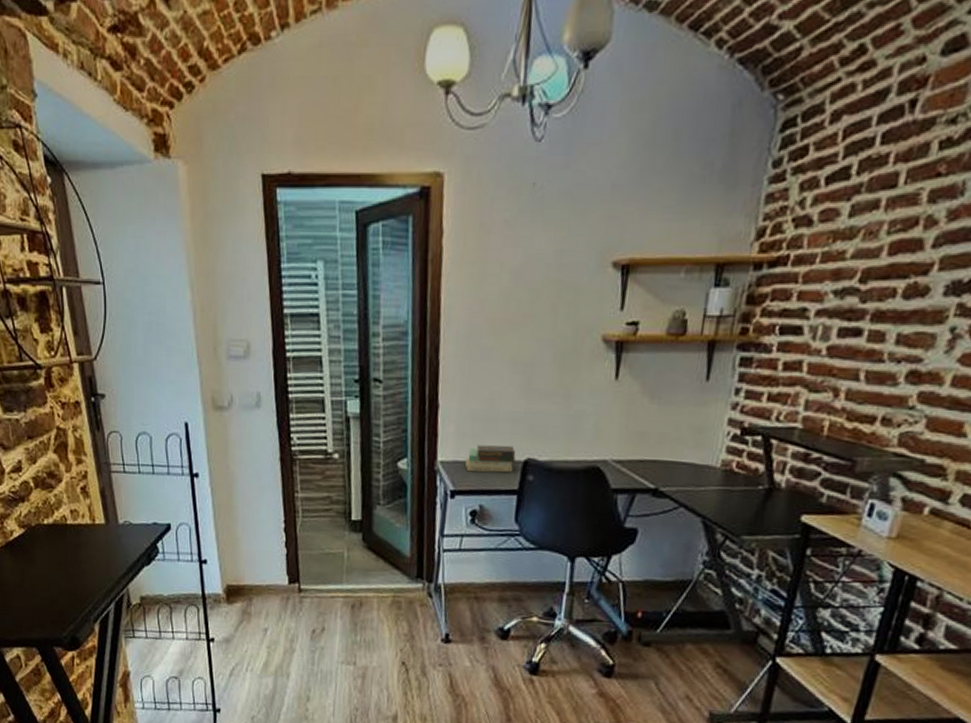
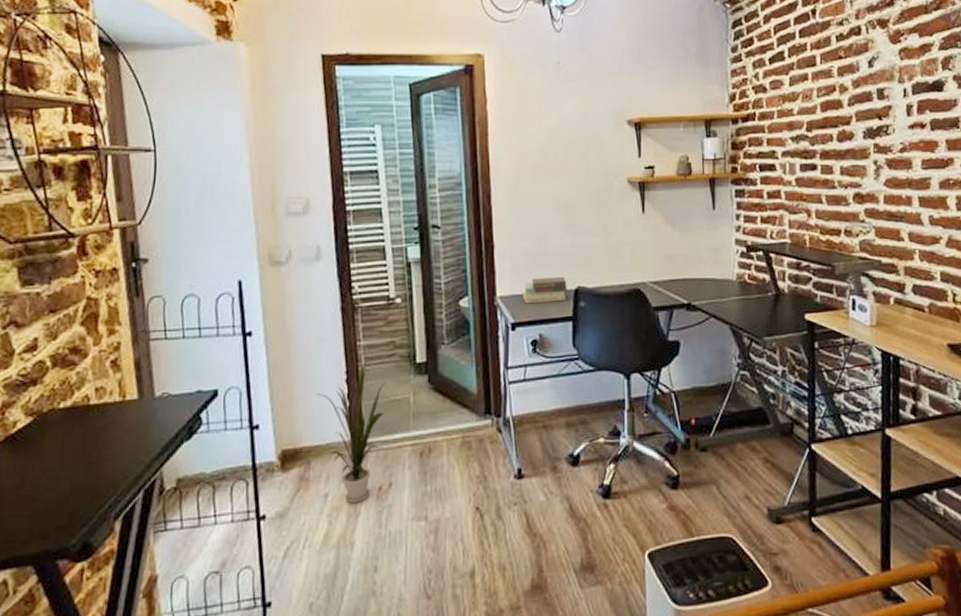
house plant: none [256,514,322,641] -> present [316,362,386,504]

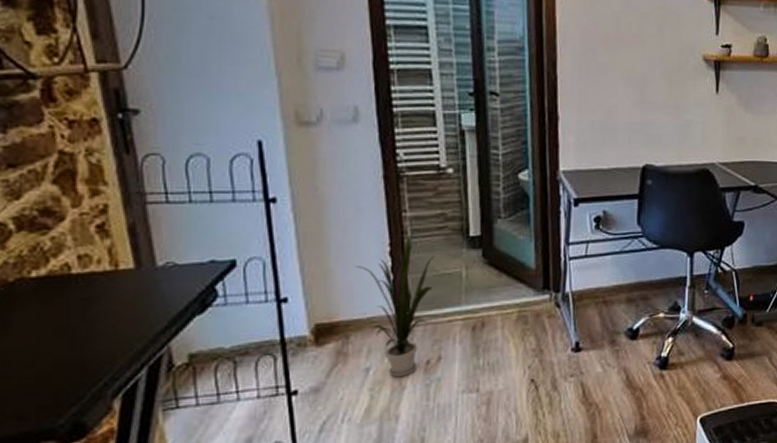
books: present [522,276,567,304] -> none [586,153,635,180]

